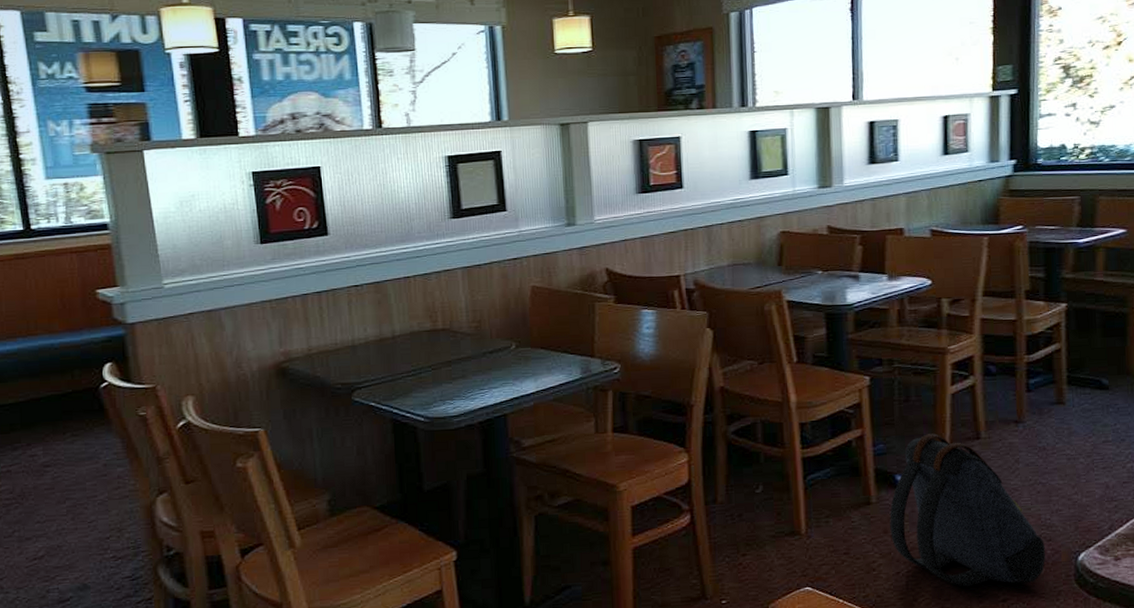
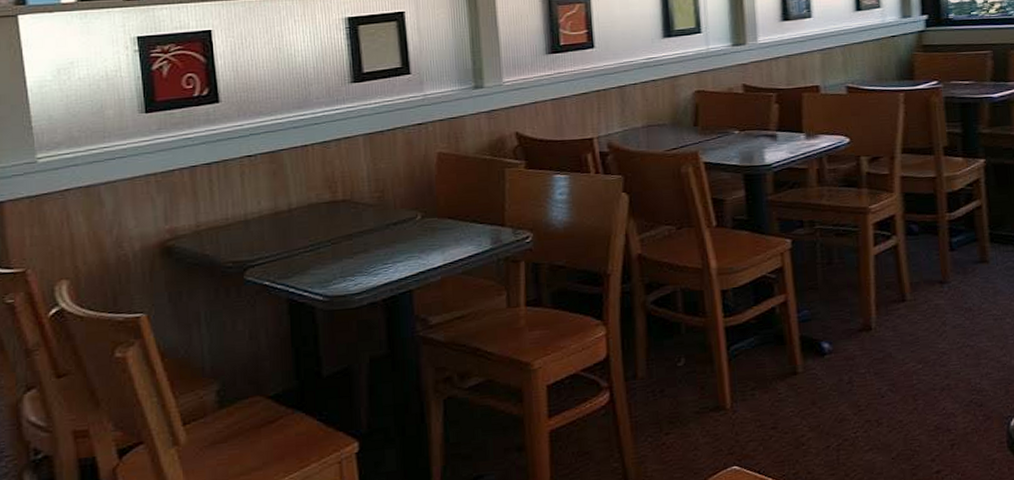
backpack: present [889,433,1045,587] -> none [817,297,978,459]

